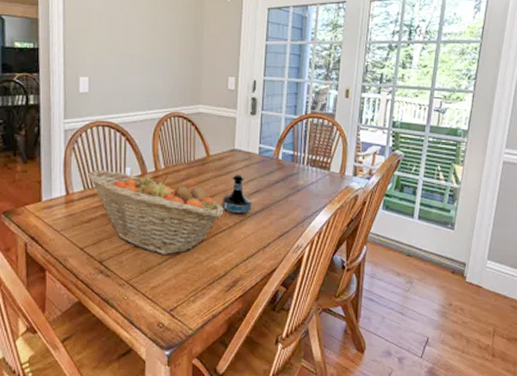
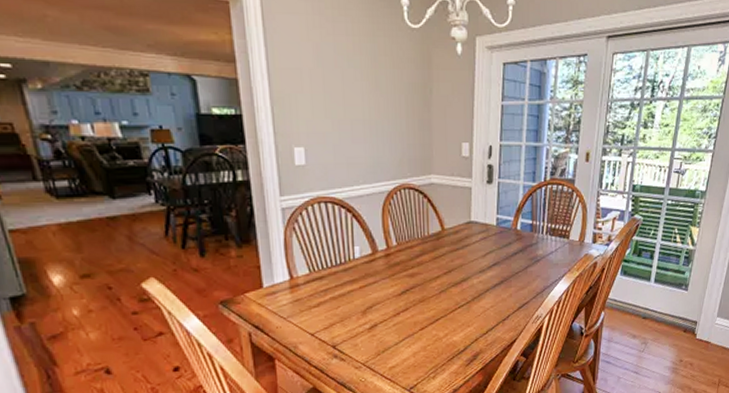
fruit basket: present [88,169,224,256] -> none [313,249,462,335]
tequila bottle: present [223,174,252,215] -> none [460,247,490,290]

